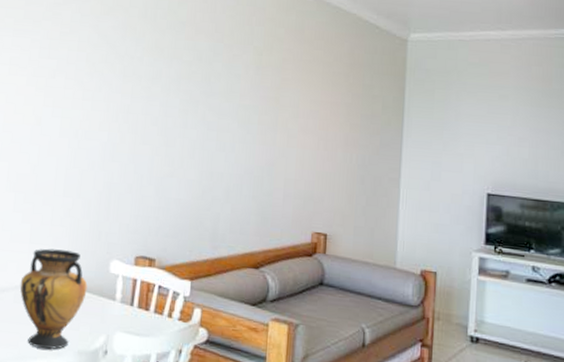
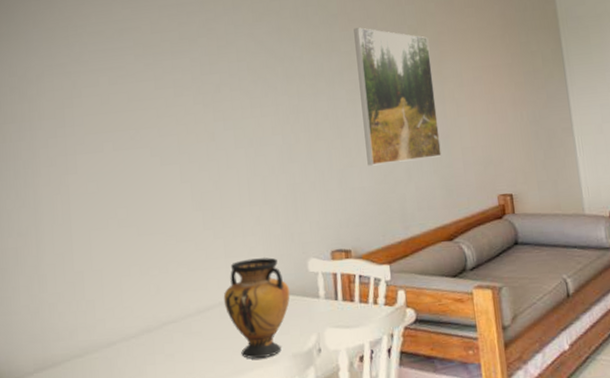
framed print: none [188,39,272,184] -> present [353,27,442,166]

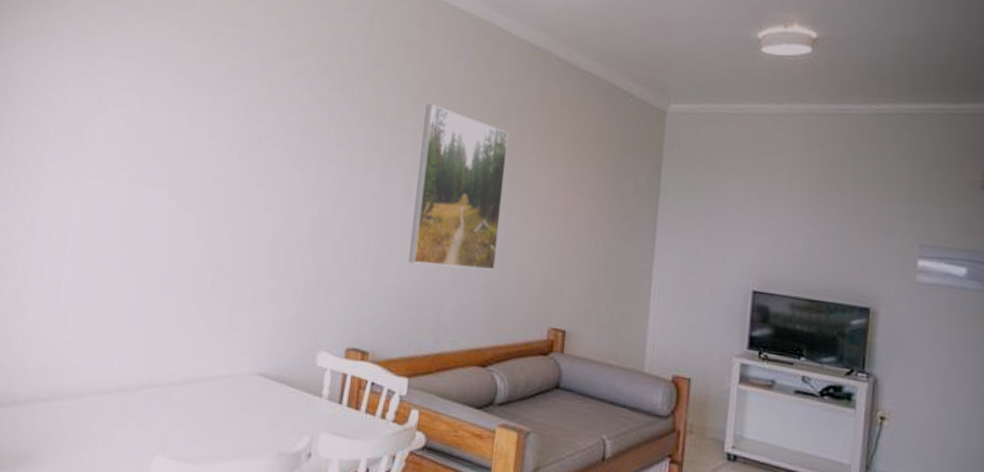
vase: present [223,257,290,359] -> none [214,336,291,450]

